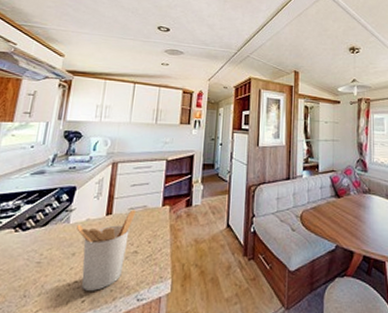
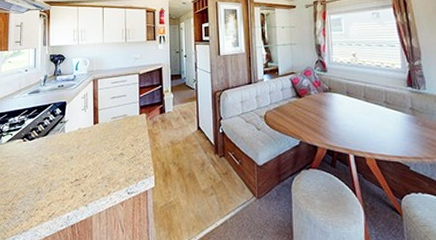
utensil holder: present [77,210,136,291] -> none [71,118,118,187]

